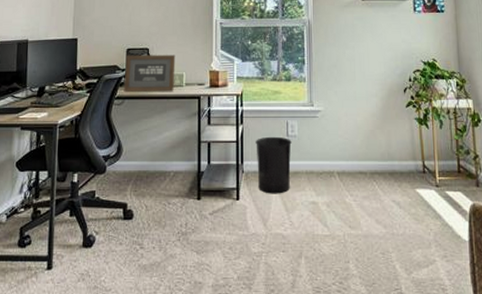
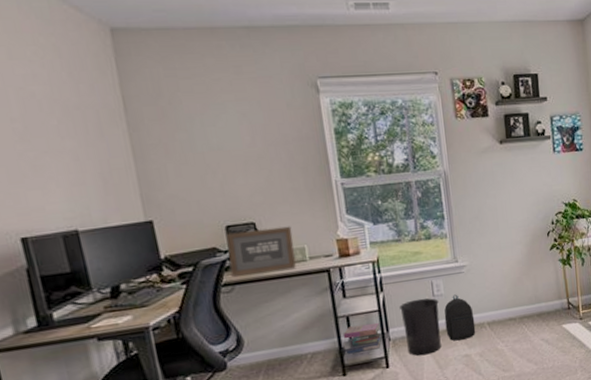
books: none [202,153,235,179] -> present [343,323,381,354]
backpack: none [295,137,325,185] -> present [444,294,476,341]

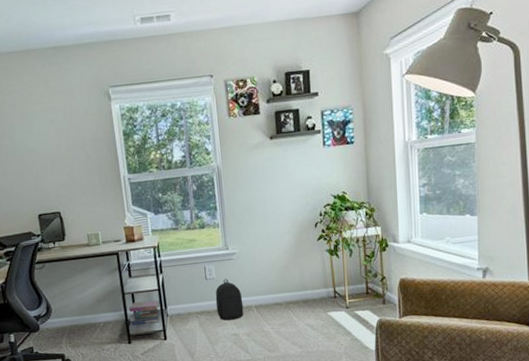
picture frame: present [226,226,296,277] -> none [38,215,92,256]
waste bin: present [400,298,441,356] -> none [176,281,212,332]

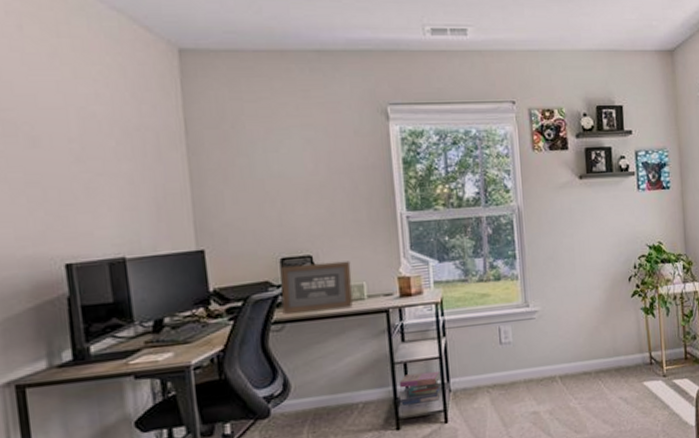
picture frame: none [38,215,92,256] -> present [280,261,353,314]
backpack: present [215,278,244,321] -> none [511,342,546,396]

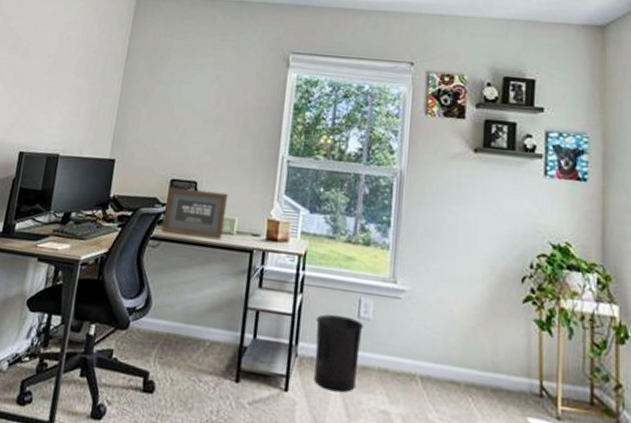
books: present [398,371,441,406] -> none [244,323,289,363]
waste bin: none [463,346,507,411] -> present [314,314,364,393]

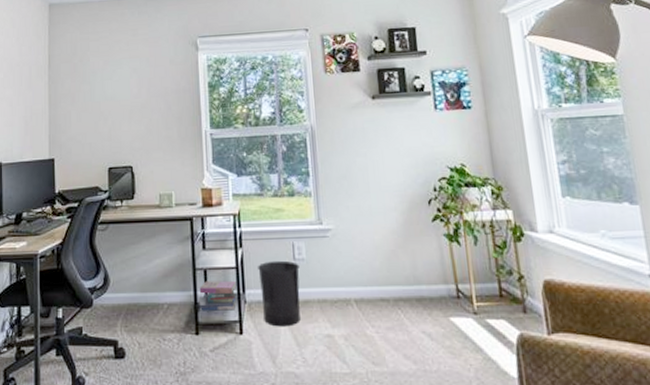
picture frame: present [161,186,228,239] -> none [107,172,163,216]
books: none [244,323,289,363] -> present [198,280,237,311]

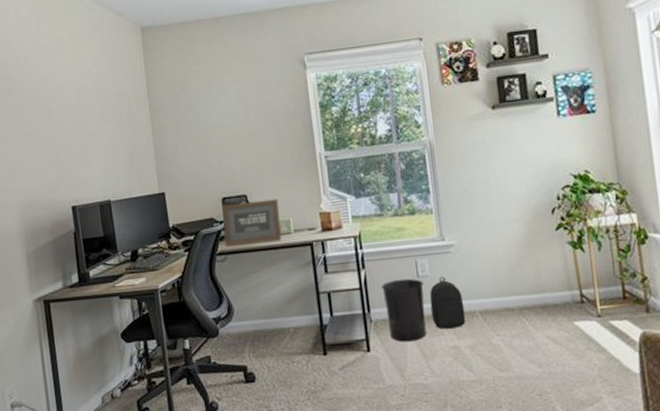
picture frame: none [107,172,163,216] -> present [222,198,282,246]
books: present [198,280,237,311] -> none [324,301,362,333]
backpack: none [305,260,341,316] -> present [430,276,466,329]

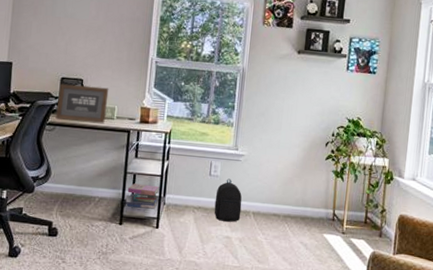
books: none [324,301,362,333] -> present [125,183,159,209]
waste bin: present [382,278,427,342] -> none [177,174,213,227]

